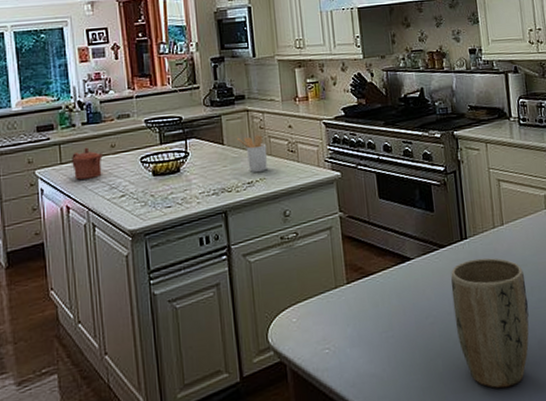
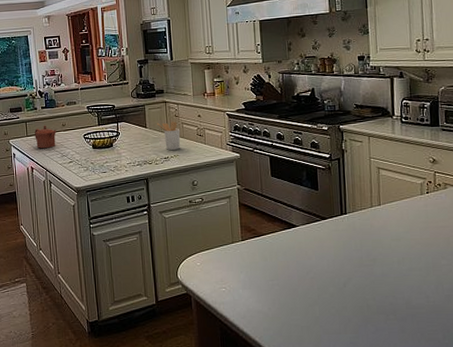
plant pot: present [451,258,529,389] -> none [330,230,399,335]

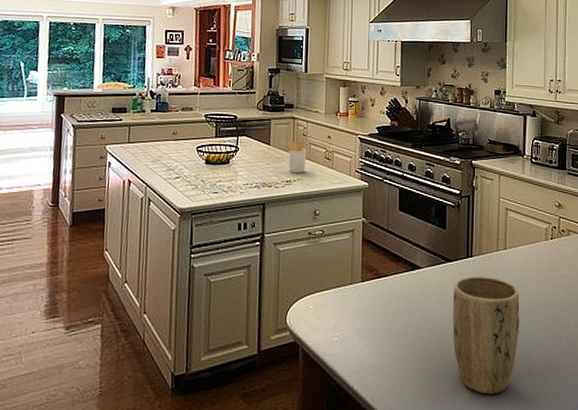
teapot: present [35,125,56,148] -> none [138,131,165,159]
plant pot: none [330,230,399,335] -> present [452,276,520,395]

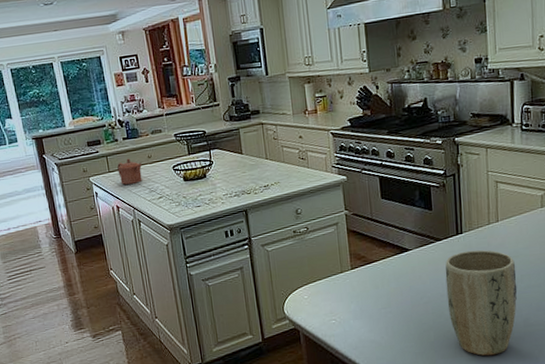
teapot: none [138,131,165,159] -> present [117,158,142,185]
utensil holder: present [281,140,307,173] -> none [253,145,281,177]

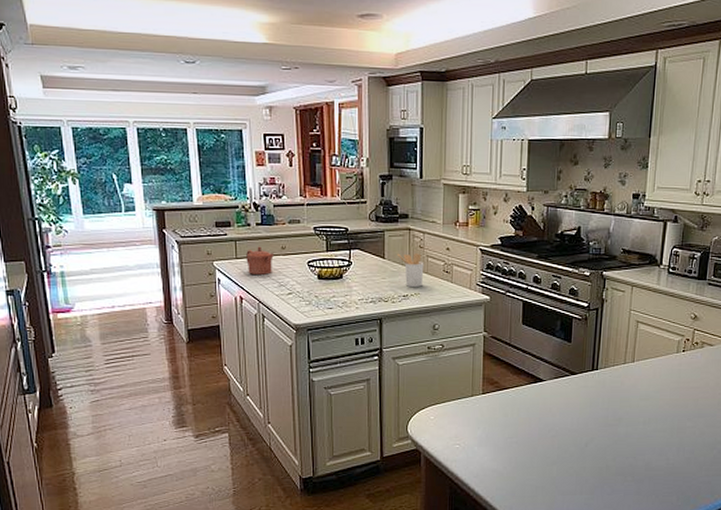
utensil holder: none [253,145,281,177] -> present [396,253,424,287]
plant pot: present [445,250,518,356] -> none [574,388,645,497]

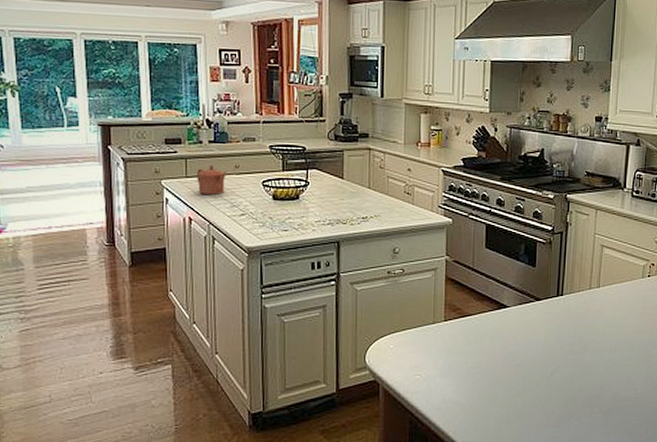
utensil holder: present [396,253,424,287] -> none [356,173,385,209]

